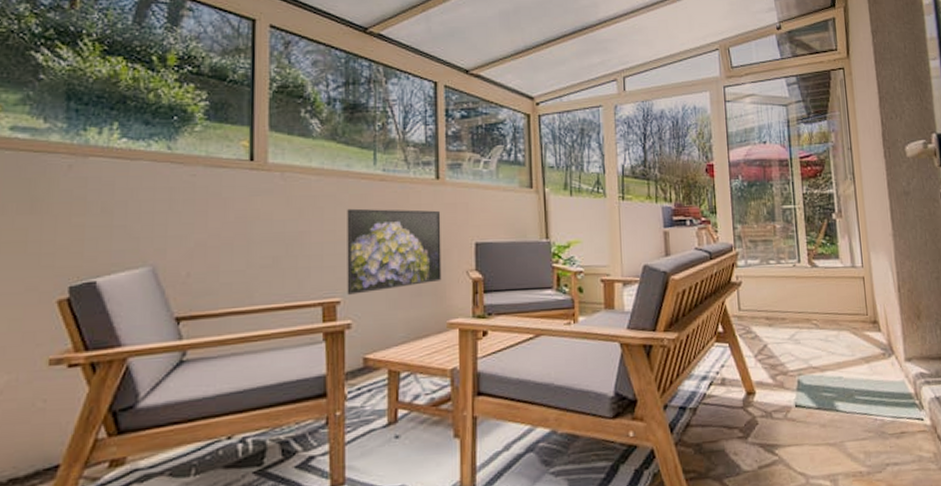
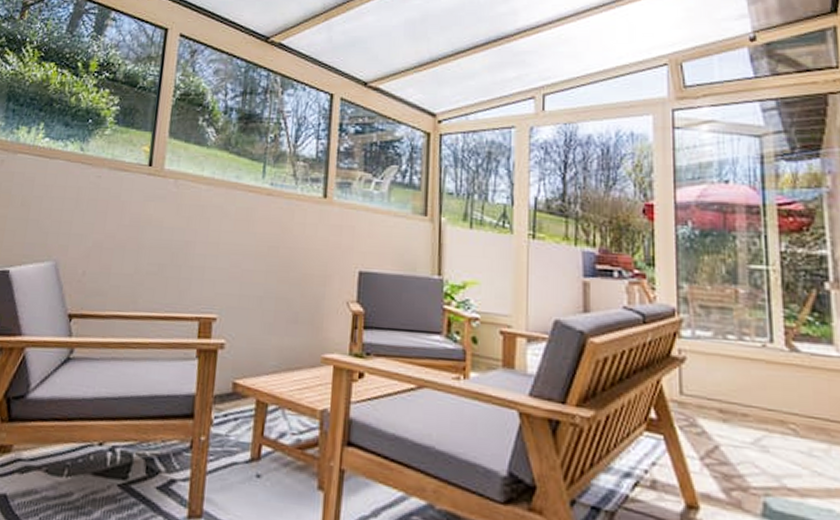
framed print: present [347,208,442,295] -> none [223,221,325,313]

